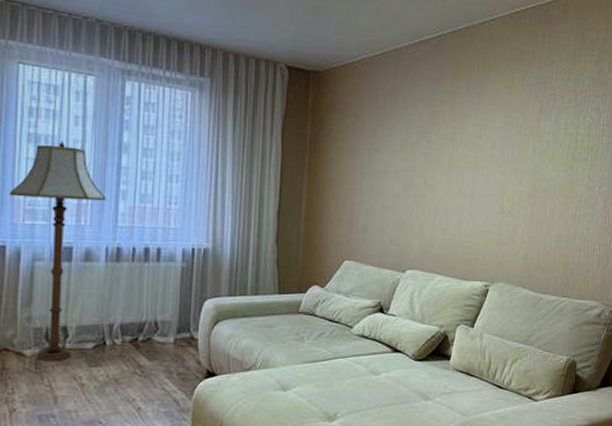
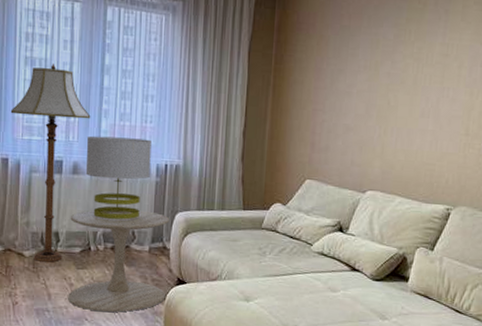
side table: none [78,299,198,413] -> present [68,210,170,313]
table lamp: none [100,219,176,310] -> present [85,135,151,220]

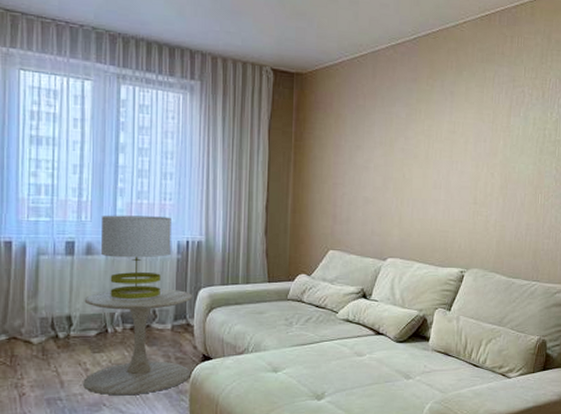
floor lamp: present [10,63,91,262] -> none [13,142,105,348]

